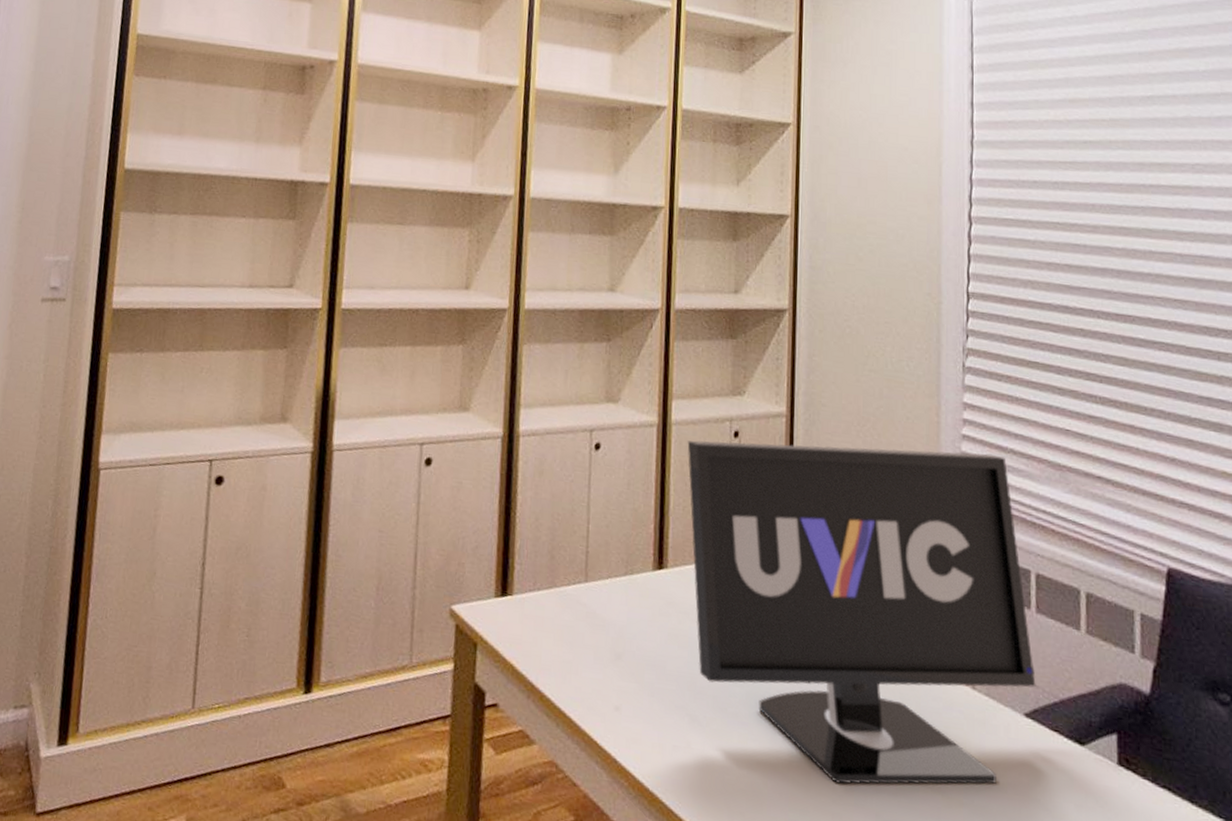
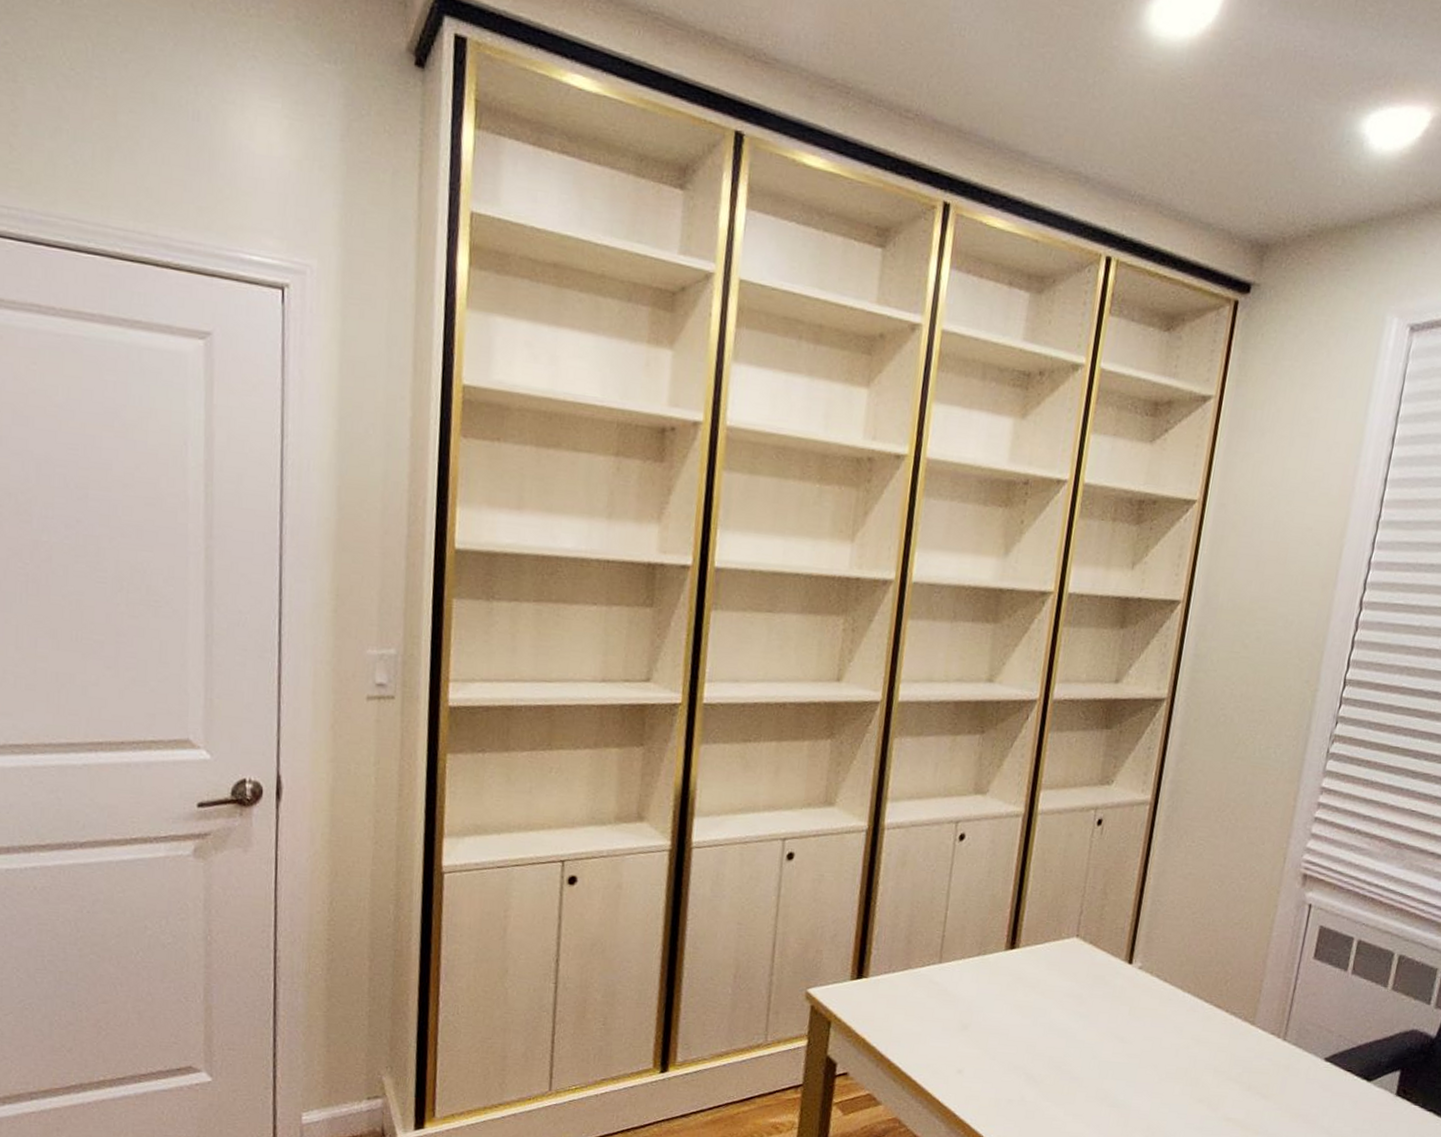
monitor: present [687,440,1036,785] -> none [1039,828,1351,1123]

